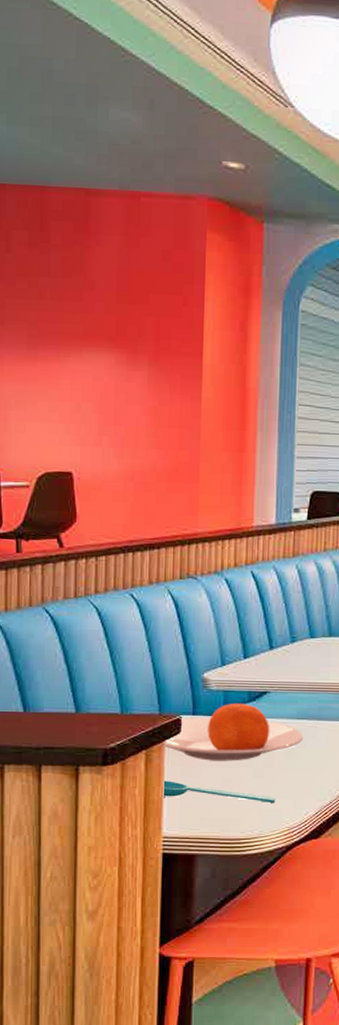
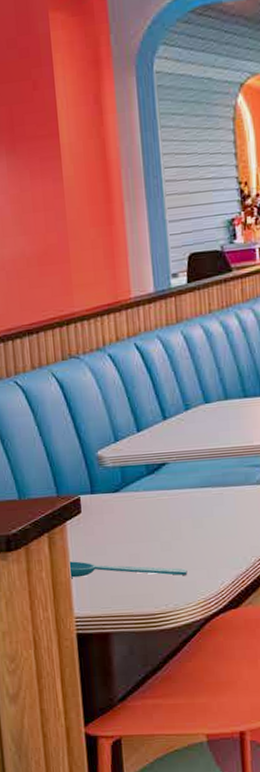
plate: present [163,704,304,761] -> none [64,477,210,538]

